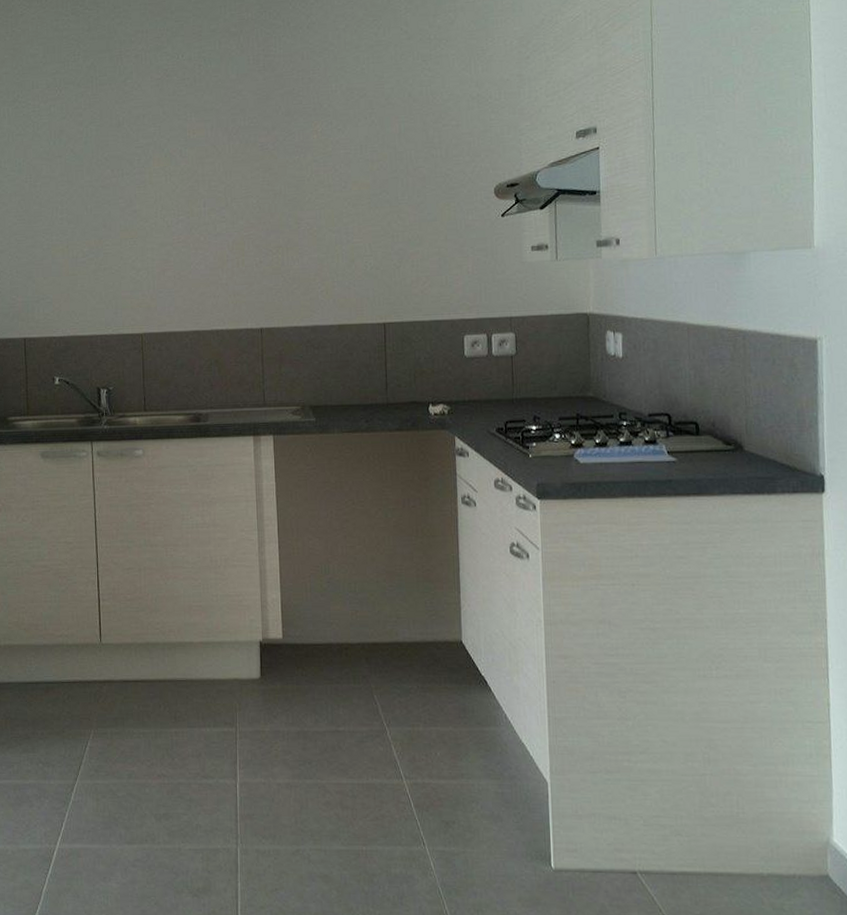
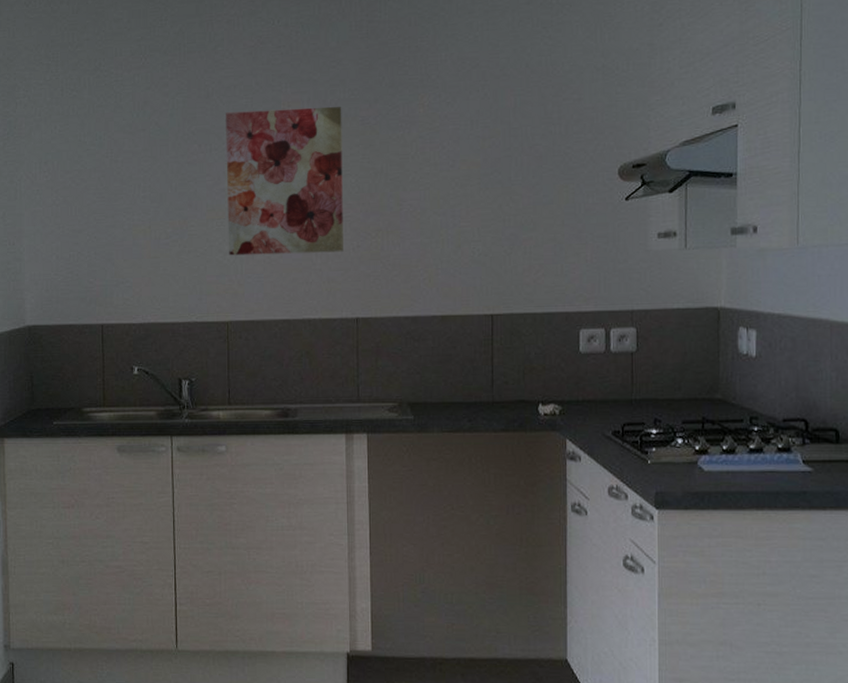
wall art: none [136,134,247,272] -> present [226,107,343,256]

